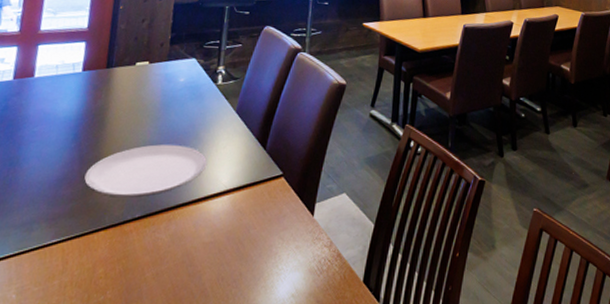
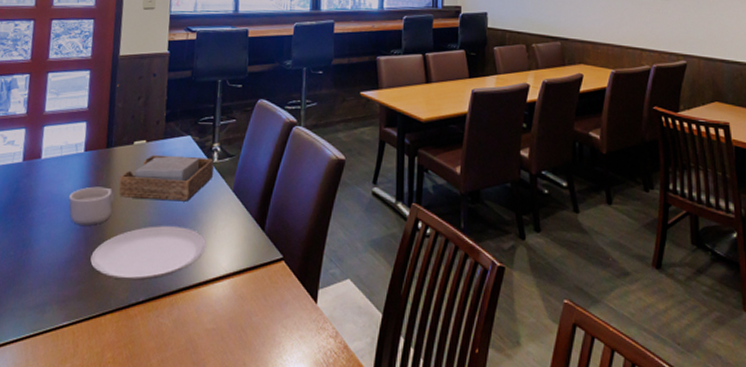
cup: none [63,106,114,144] -> present [68,186,115,226]
napkin holder: none [118,75,219,122] -> present [119,154,215,202]

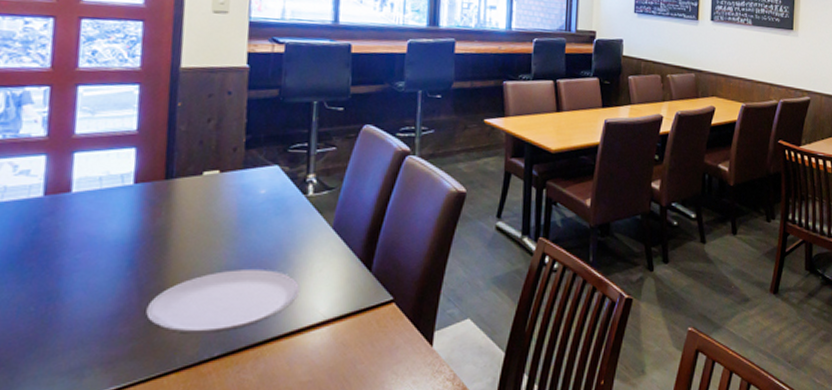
cup: present [68,186,115,226] -> none [113,225,178,272]
napkin holder: present [119,154,215,202] -> none [183,187,310,241]

